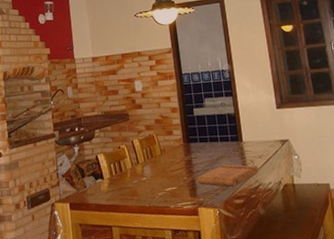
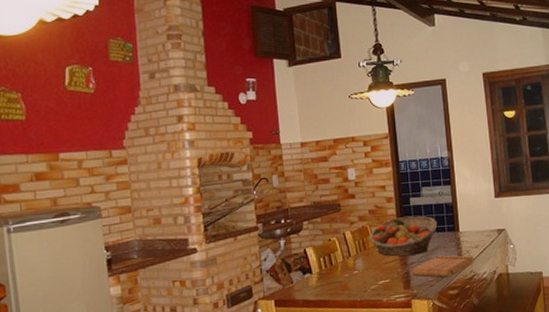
fruit basket: none [155,126,221,165] -> present [369,216,438,256]

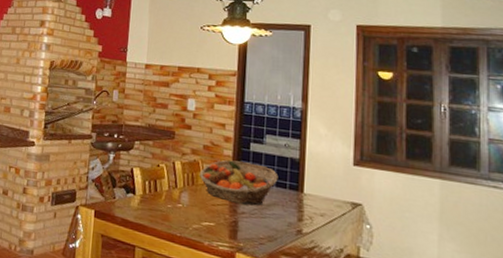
cutting board: present [412,255,474,278] -> none [241,213,317,241]

